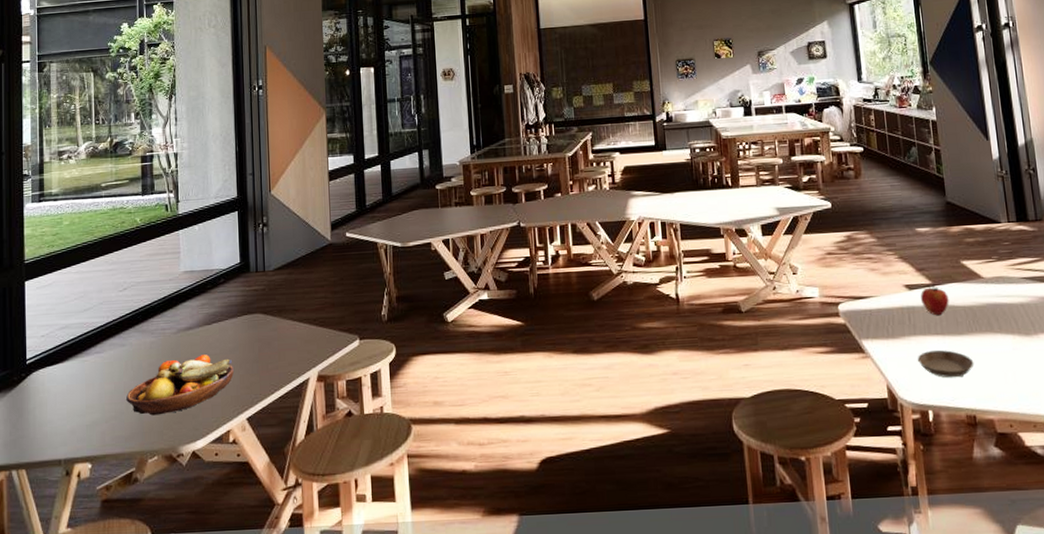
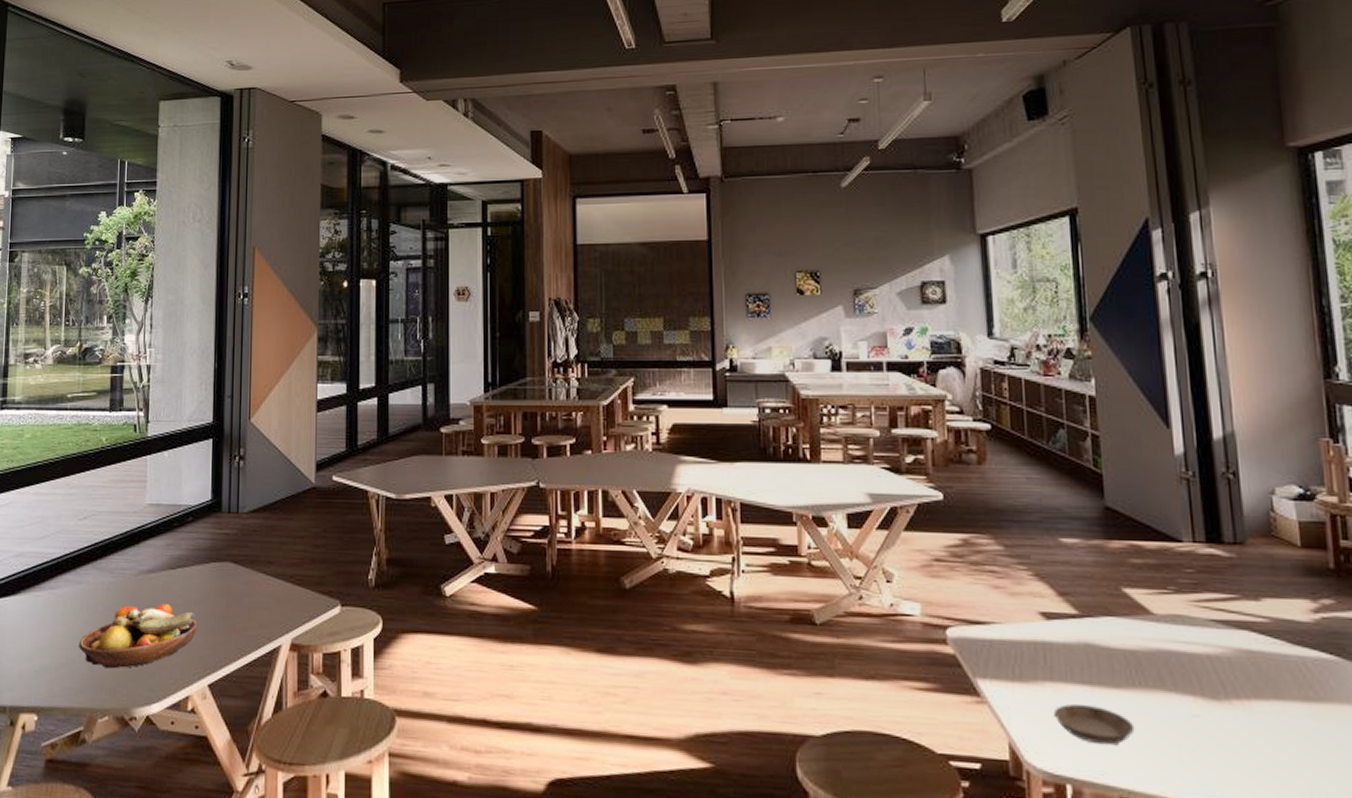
apple: present [921,283,949,316] -> none [1062,614,1103,659]

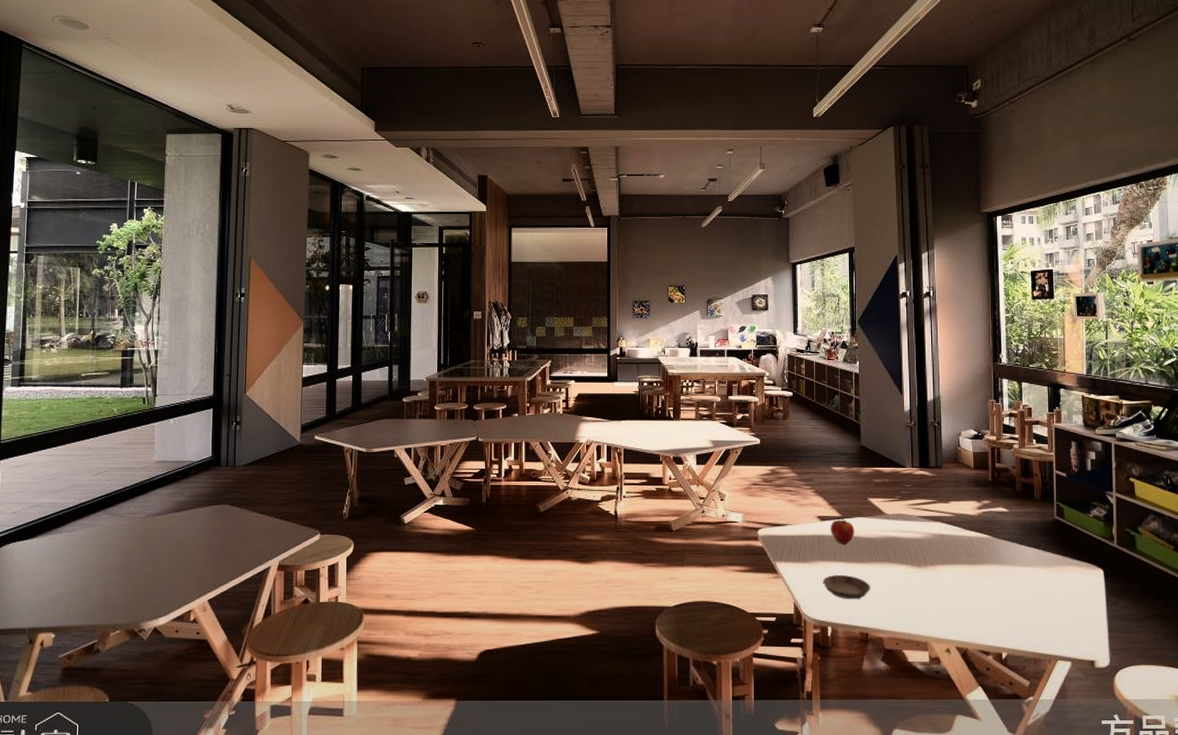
fruit bowl: present [79,604,197,669] -> none [93,539,199,593]
apple: none [1062,614,1103,659] -> present [831,516,855,545]

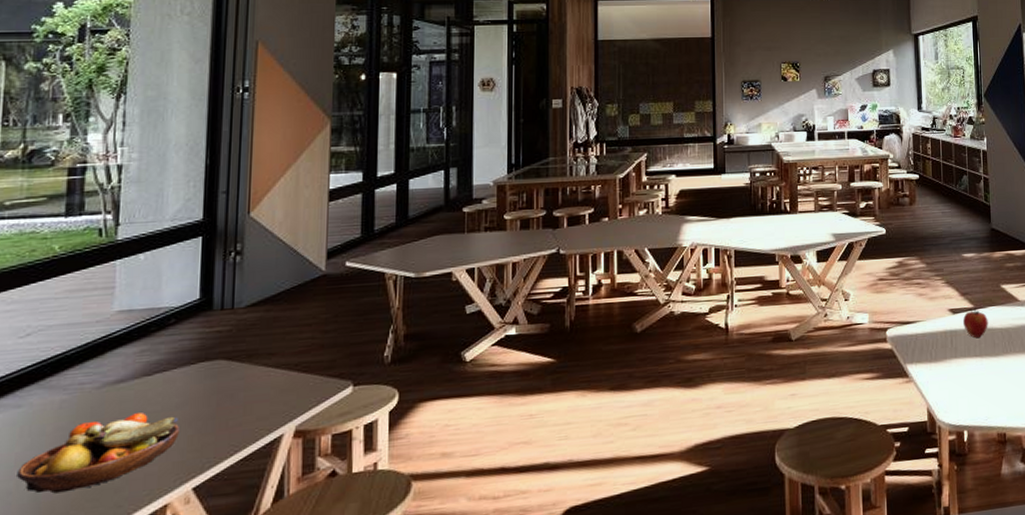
fruit bowl: none [93,539,199,593] -> present [17,413,179,494]
saucer: present [823,574,871,600] -> none [957,371,1007,398]

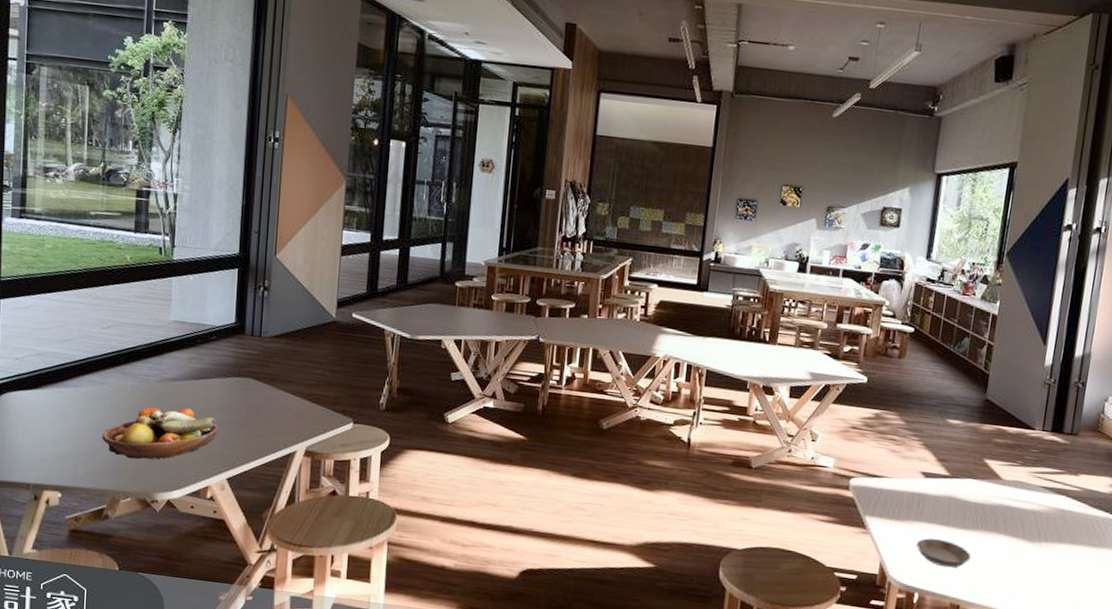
saucer: none [957,371,1007,398] -> present [917,538,972,568]
apple: present [963,307,988,339] -> none [934,475,963,507]

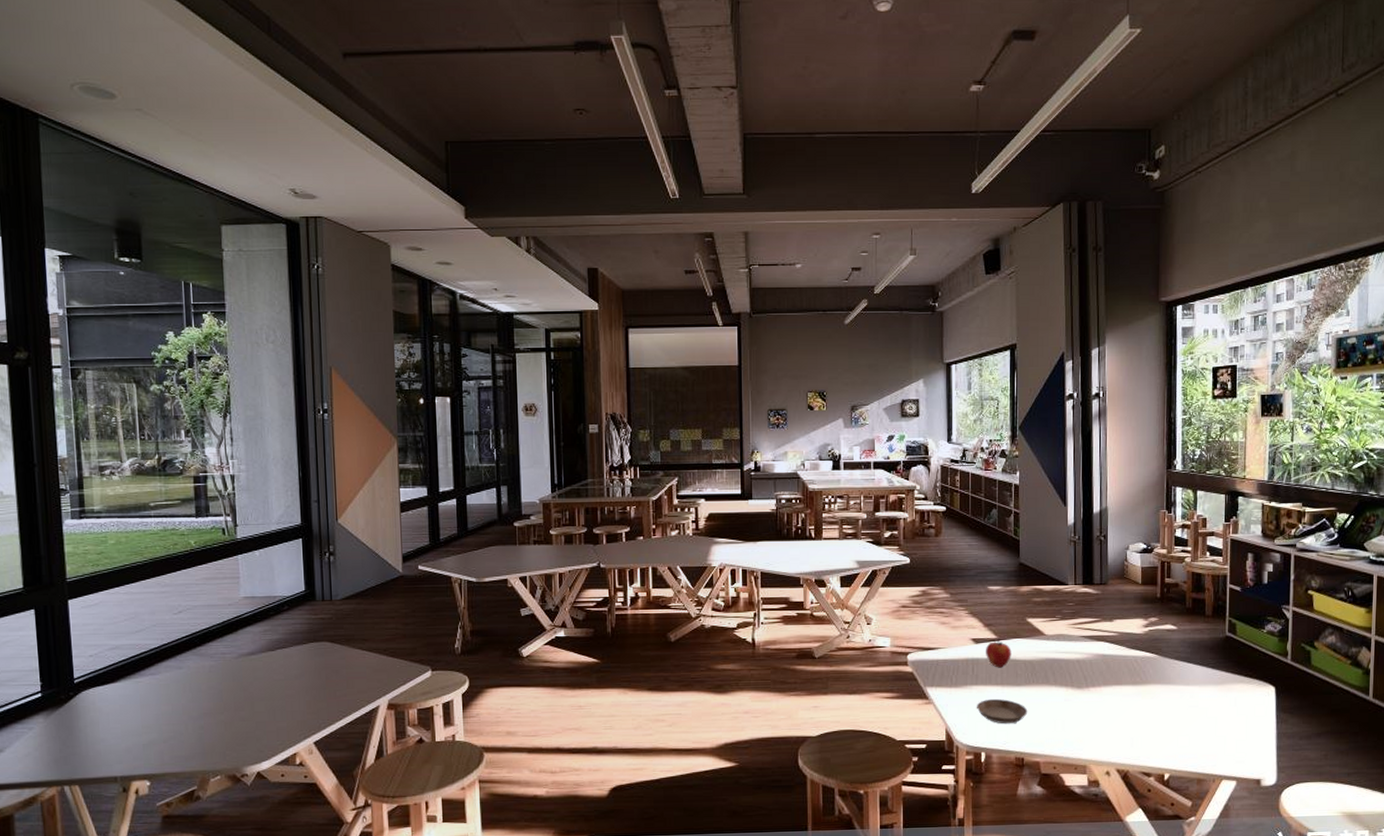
fruit bowl: present [102,407,218,460] -> none [185,680,299,737]
apple: none [934,475,963,507] -> present [986,638,1011,668]

